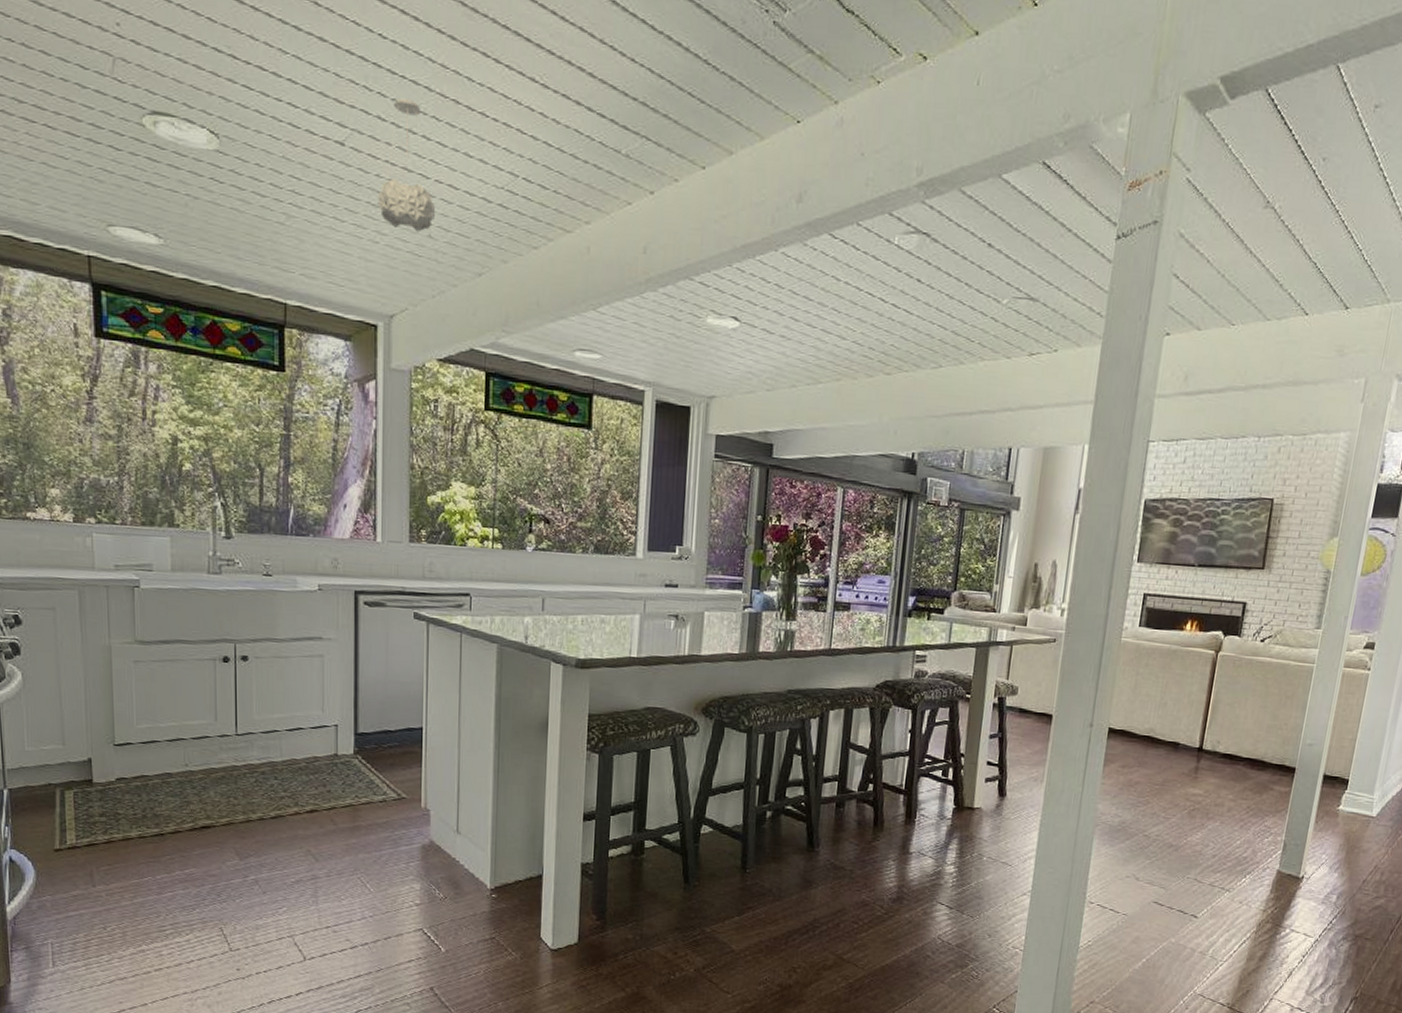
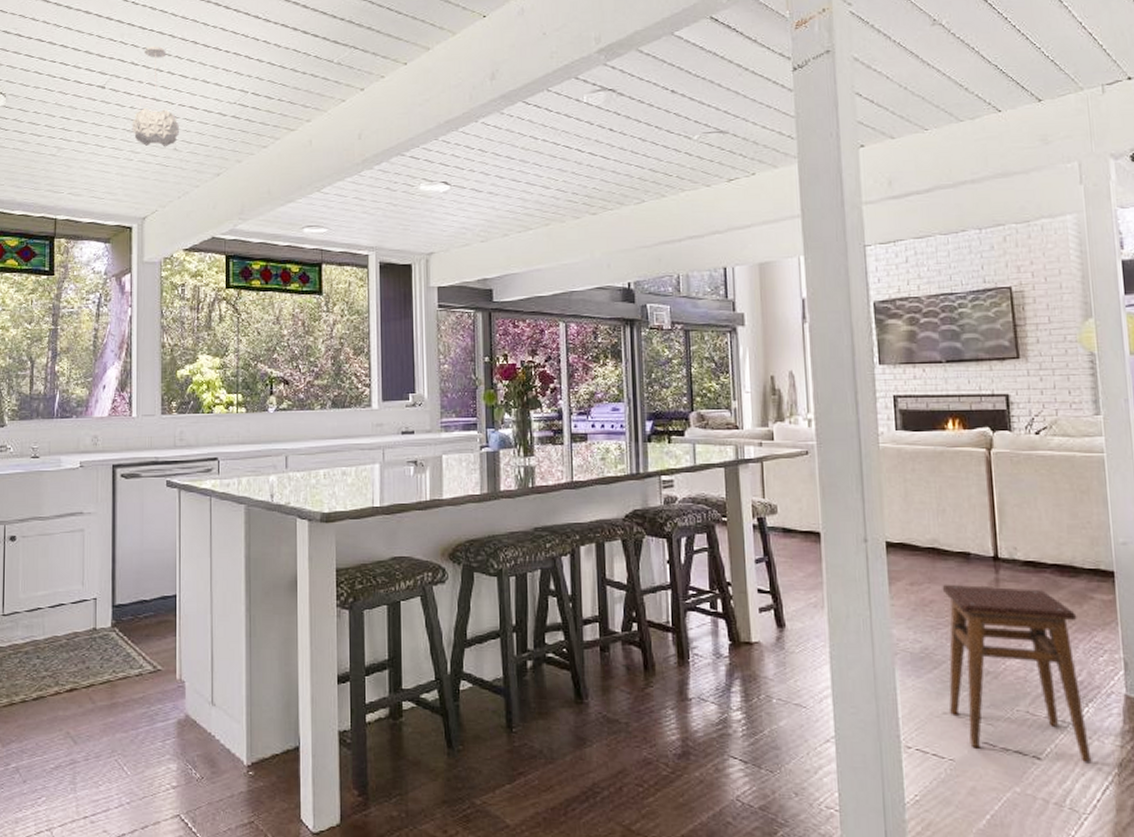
stool: none [1132,768,1256,921] -> present [942,584,1092,762]

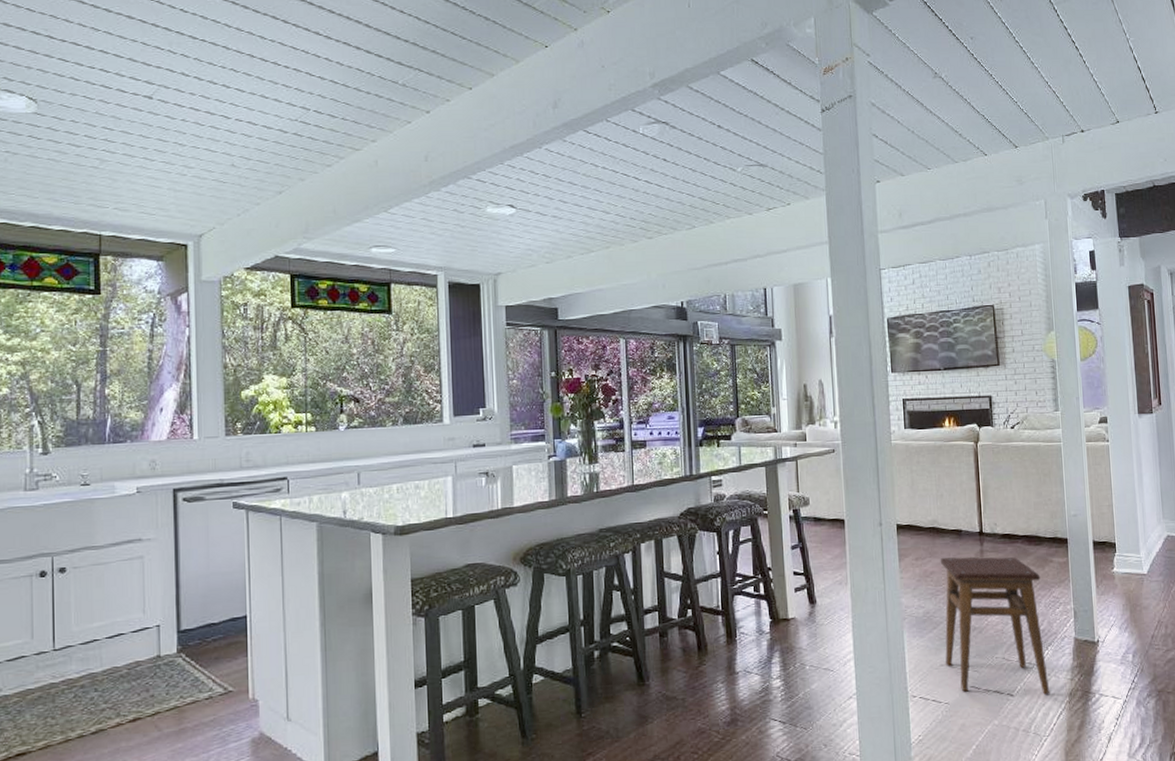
pendant light: present [132,45,179,148] -> none [184,57,236,163]

